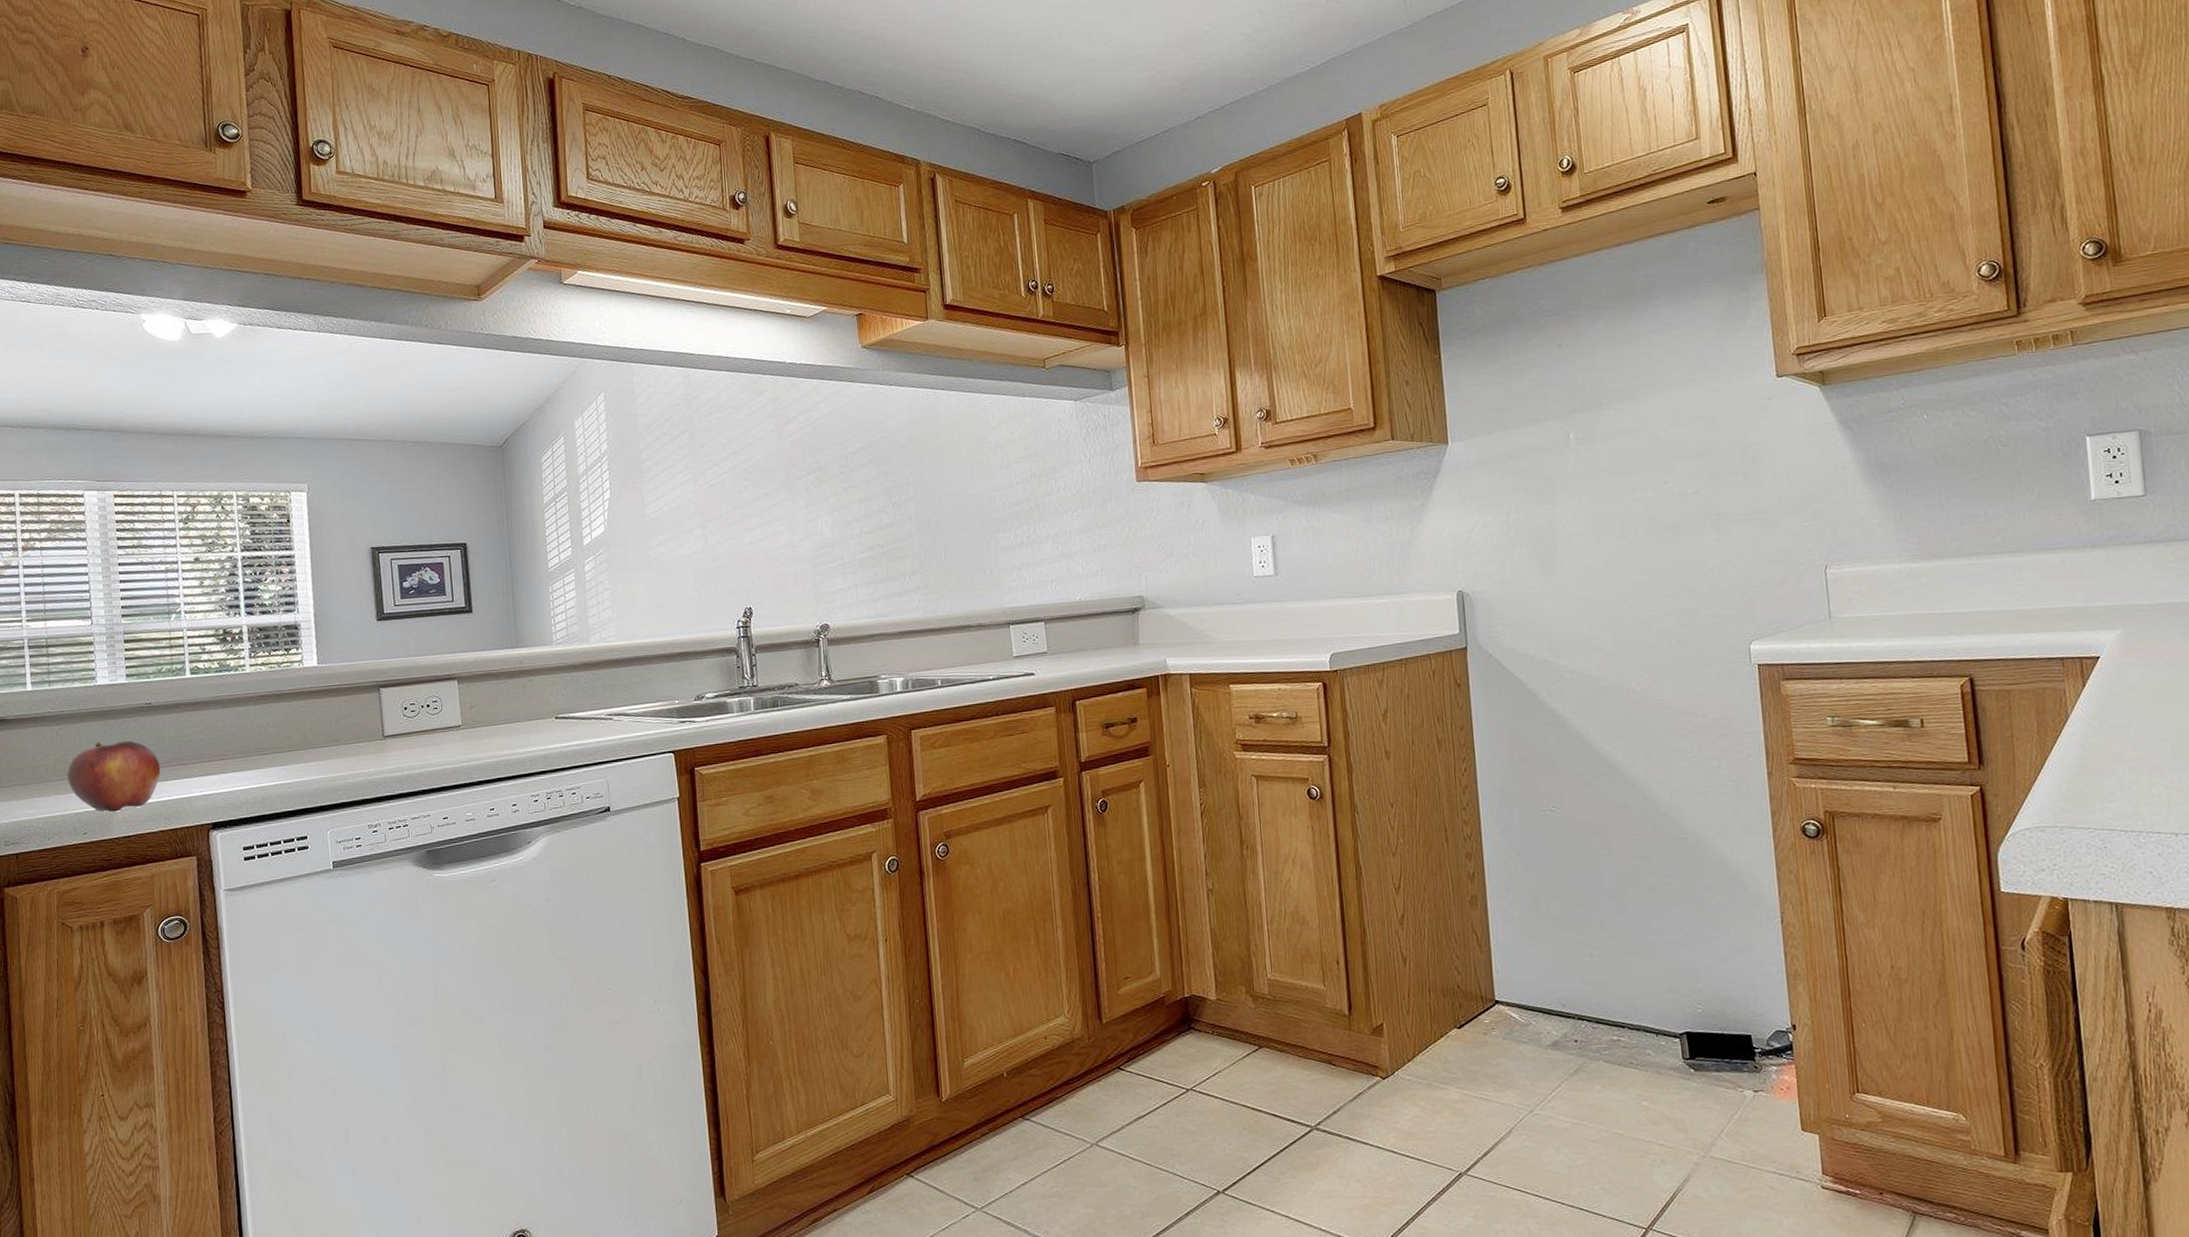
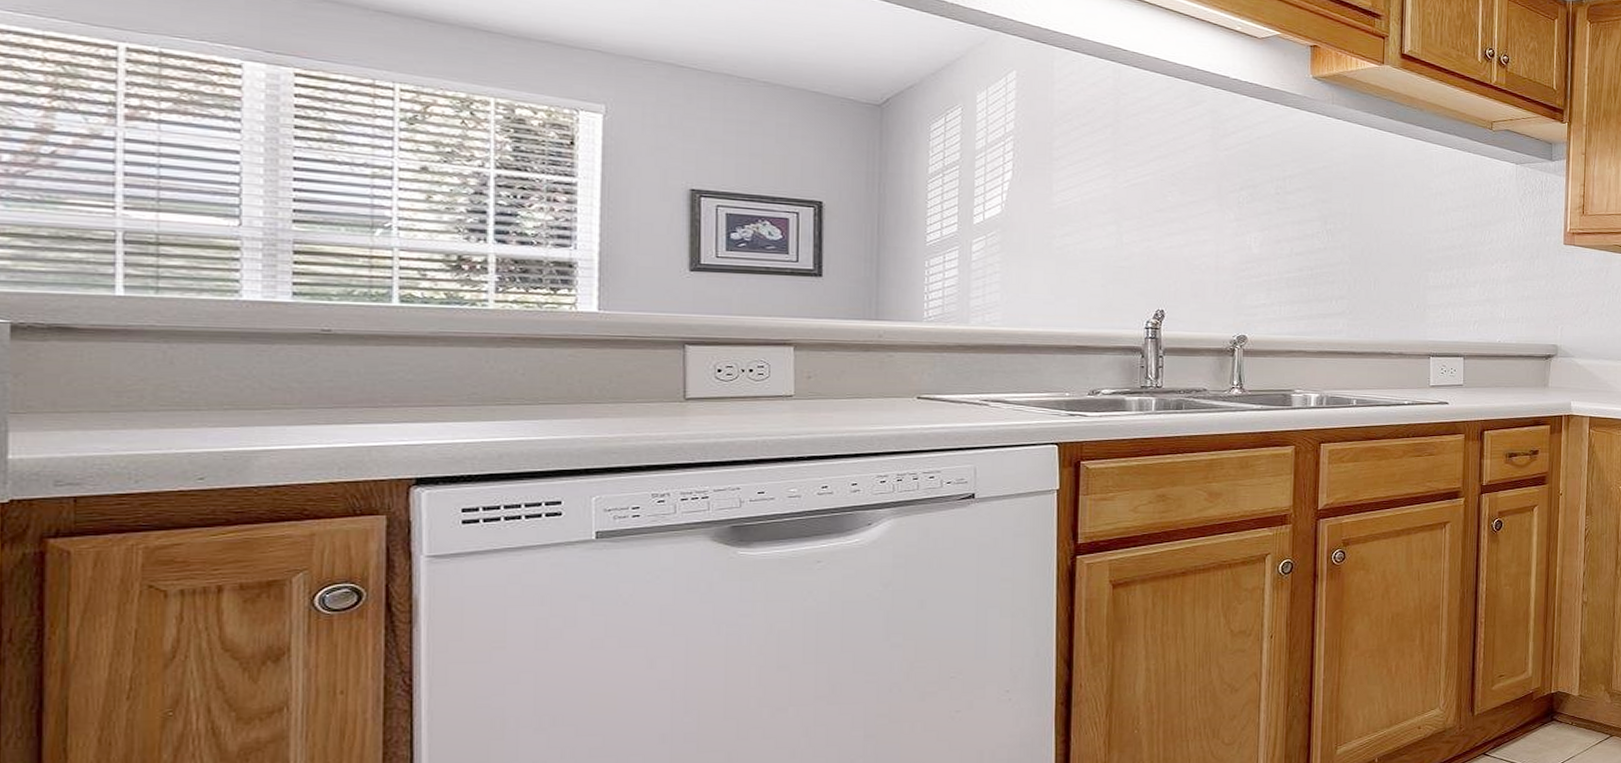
fruit: present [66,740,161,812] -> none [176,369,339,456]

